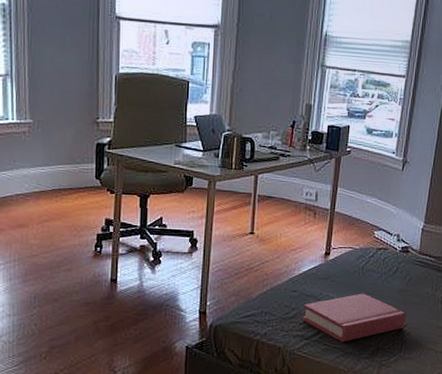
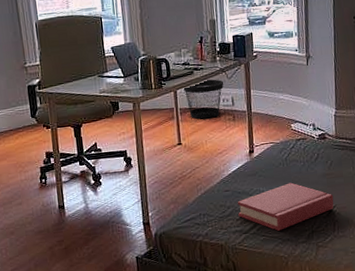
wastebasket: none [264,167,311,211] -> present [182,79,224,120]

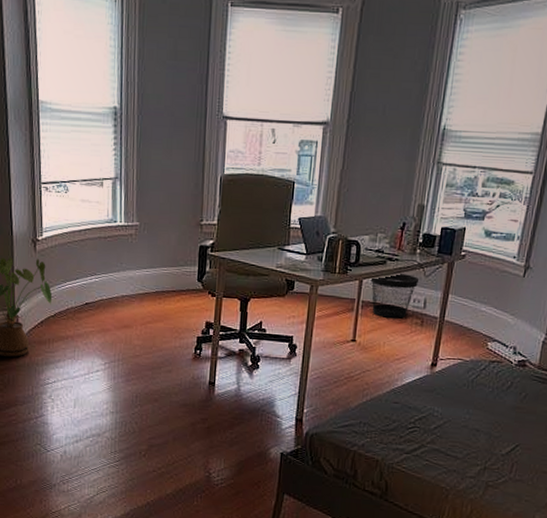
hardback book: present [237,182,334,231] -> none [403,408,519,459]

